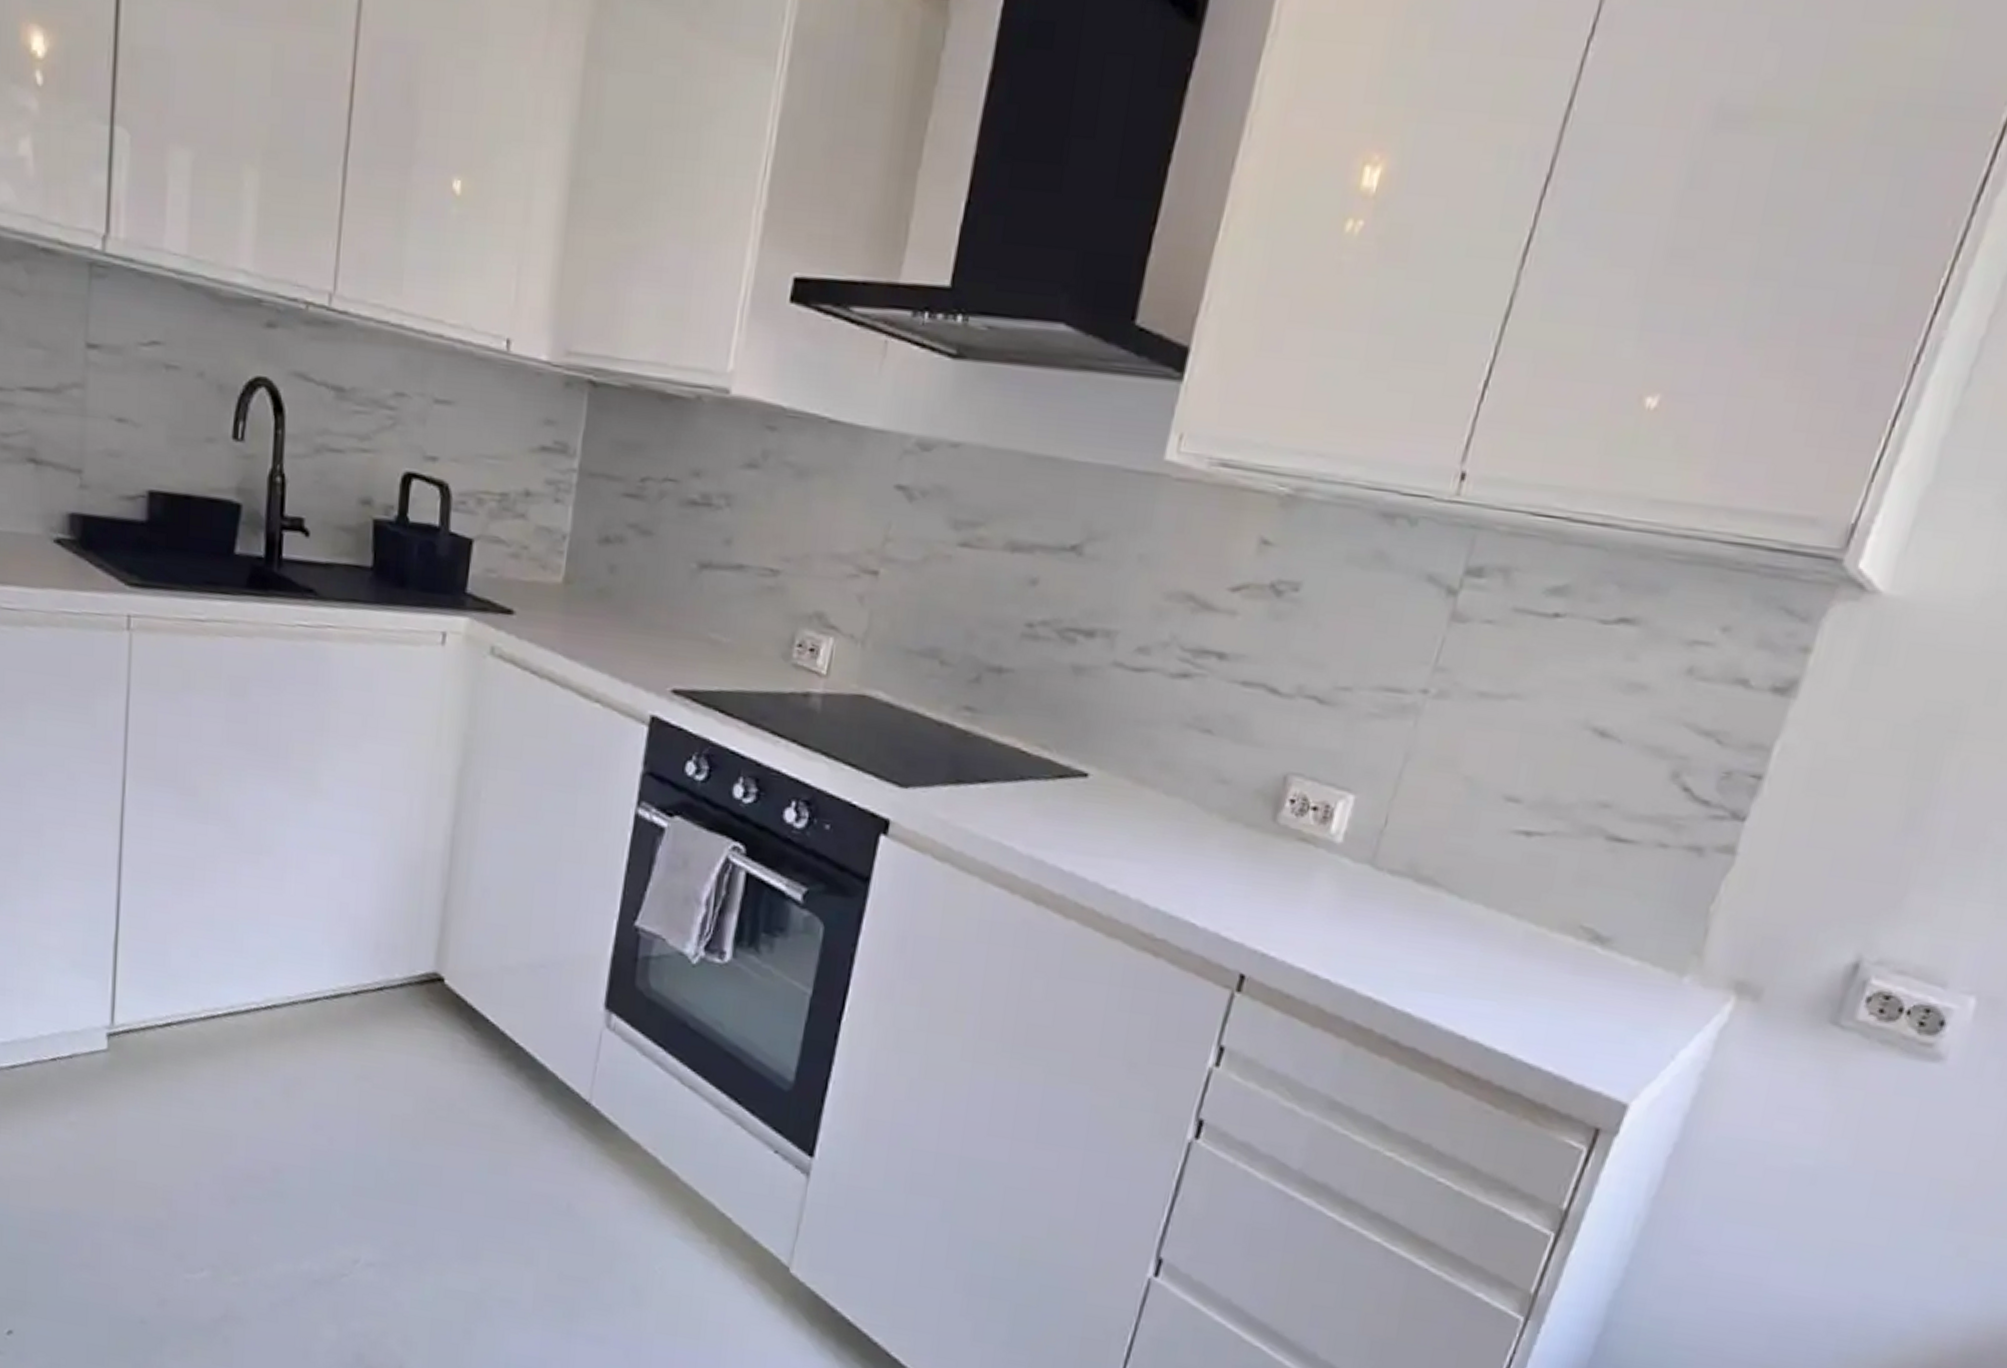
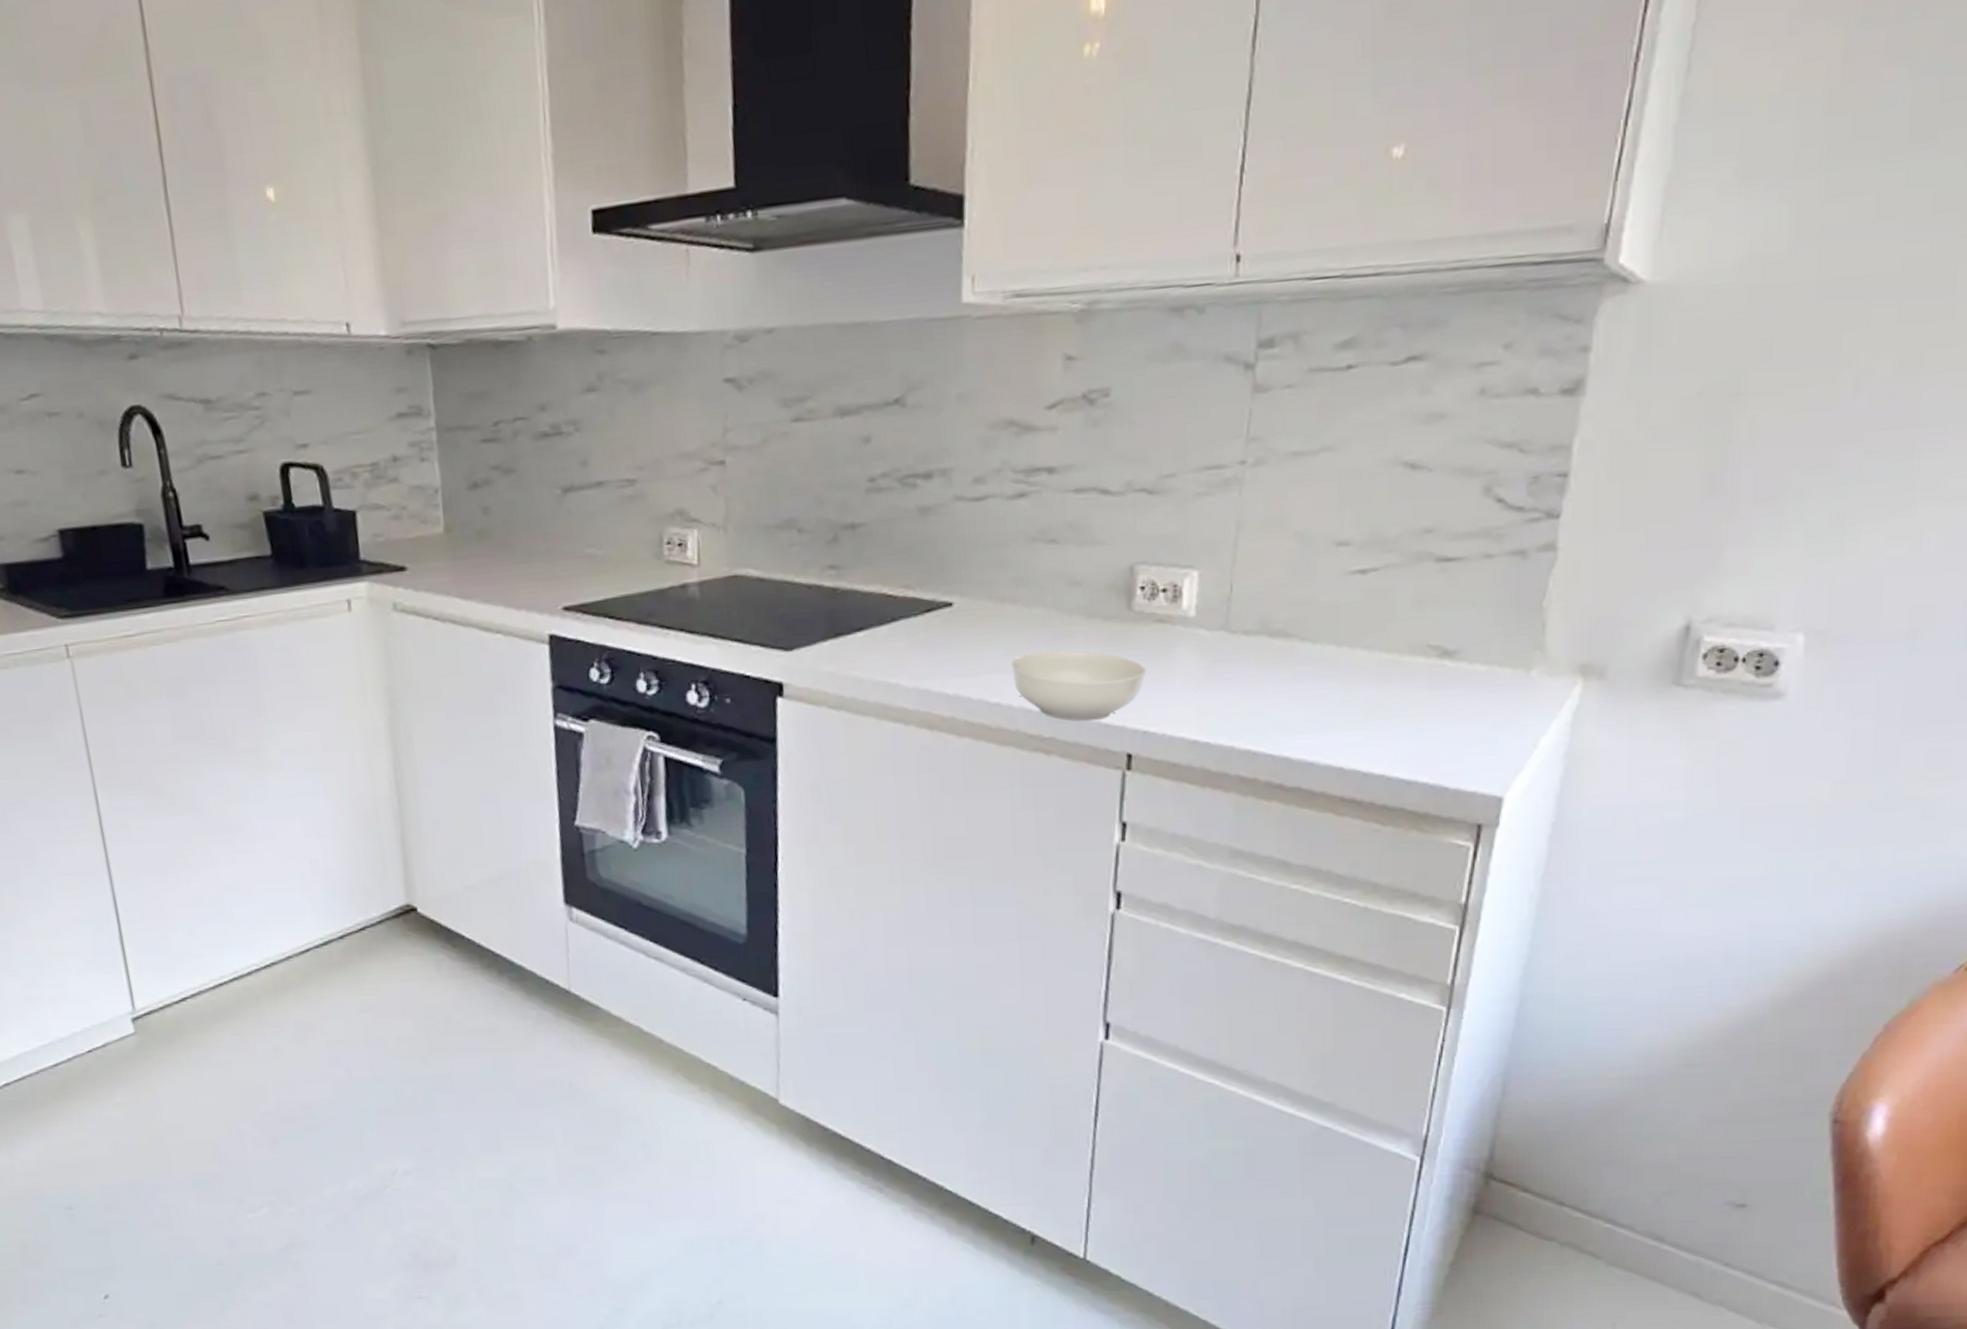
bowl: none [1135,845,1278,933] -> present [1011,650,1146,722]

